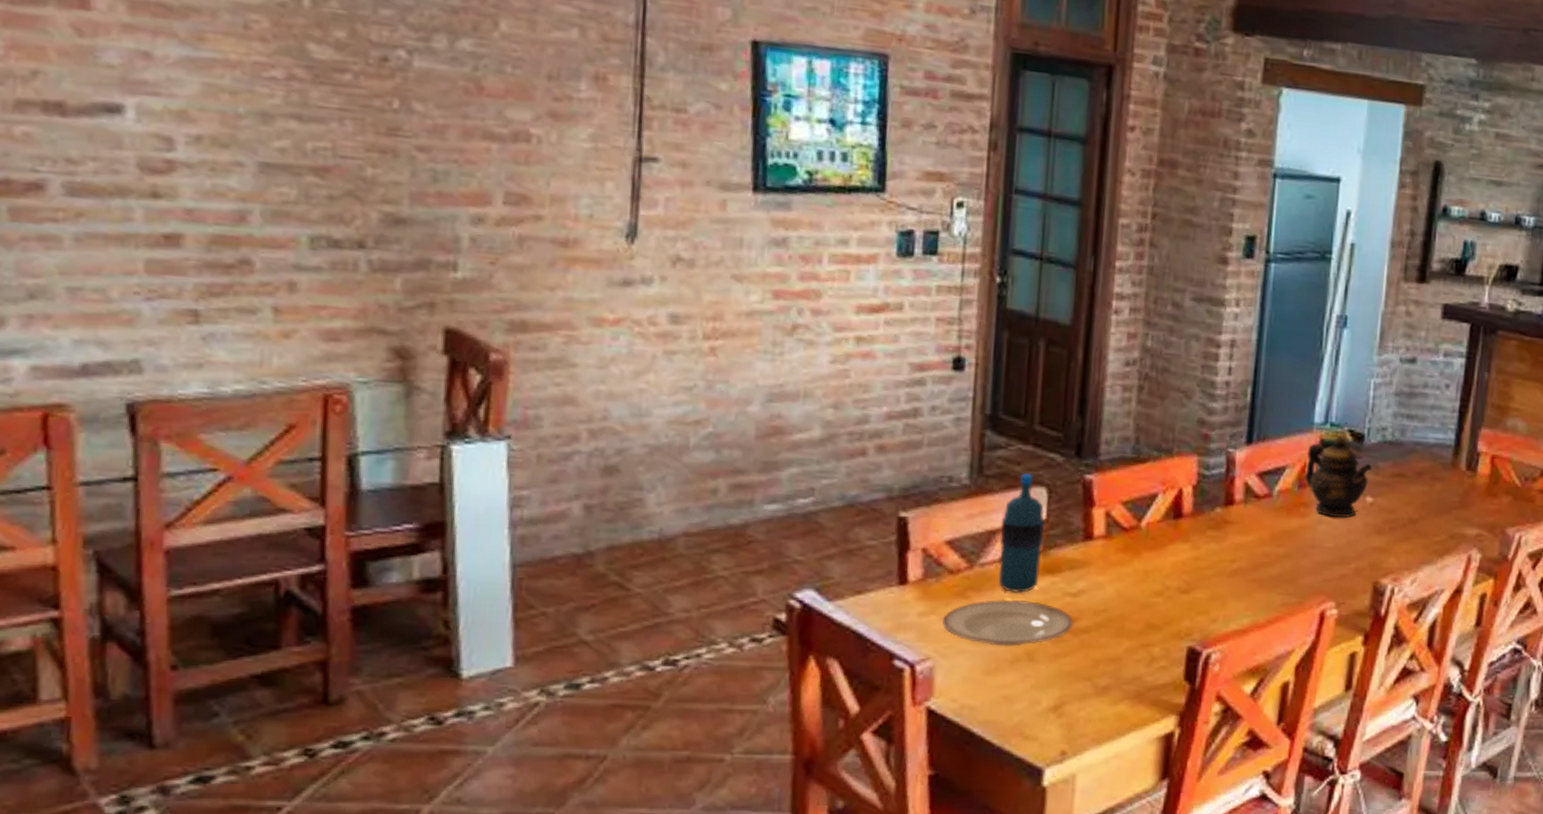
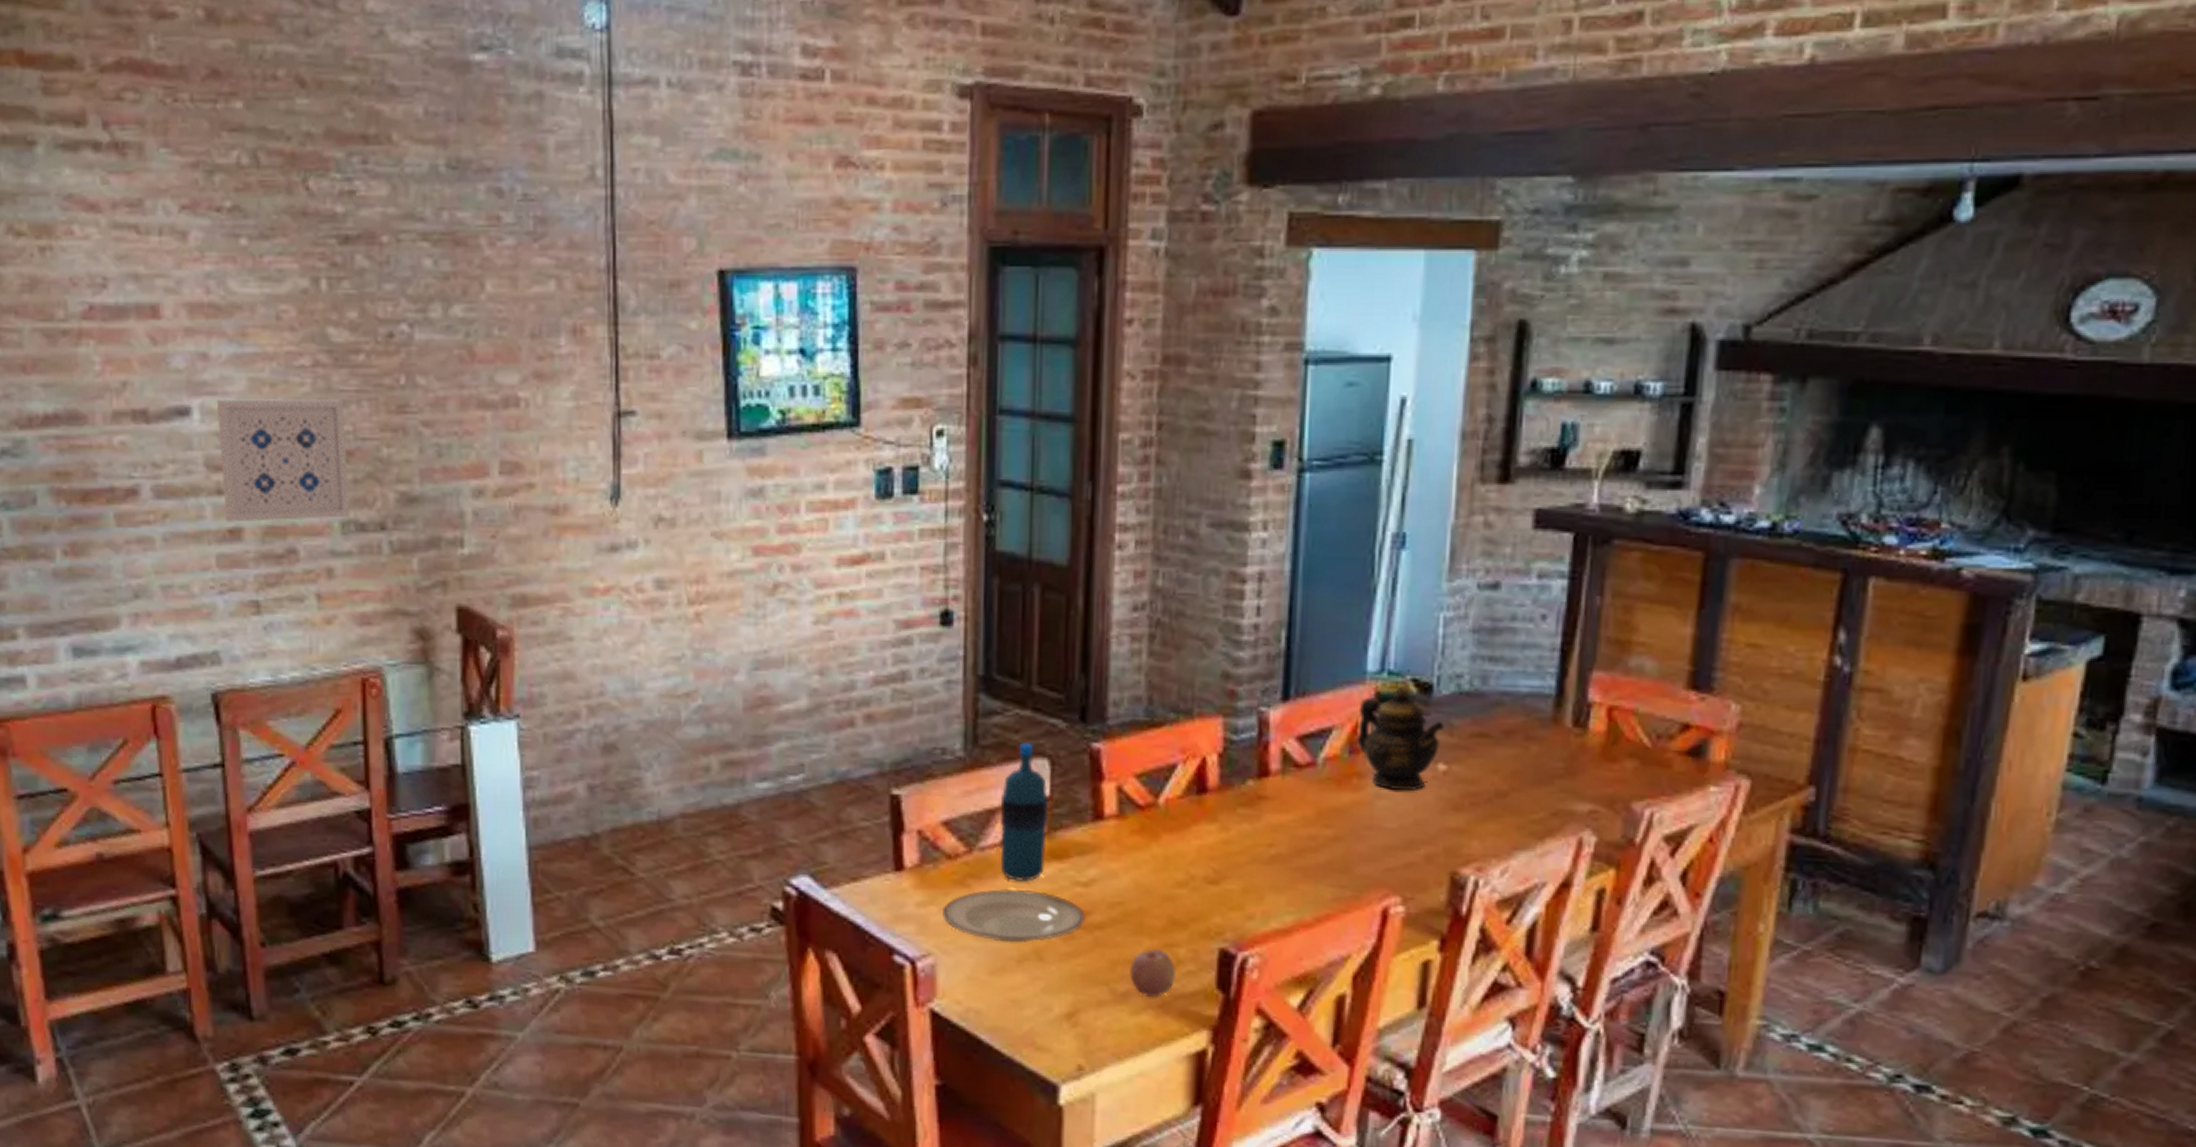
wall art: none [157,100,323,233] -> present [216,398,351,523]
fruit: none [1110,649,1151,689] -> present [1130,949,1177,997]

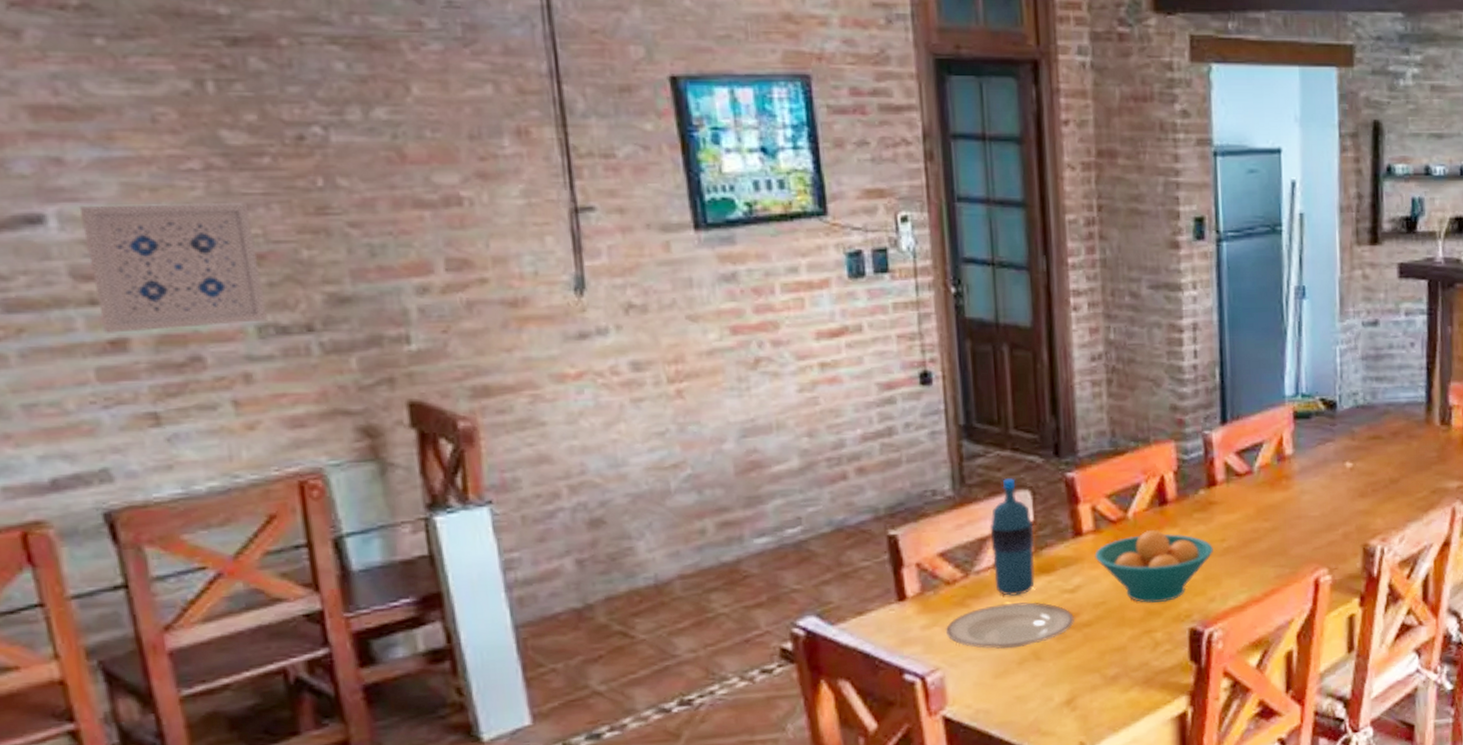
fruit bowl: none [1115,822,1258,913] -> present [1094,530,1213,603]
fruit: present [1130,949,1177,997] -> none [1116,636,1156,676]
teapot: present [1357,687,1444,791] -> none [1281,405,1348,487]

